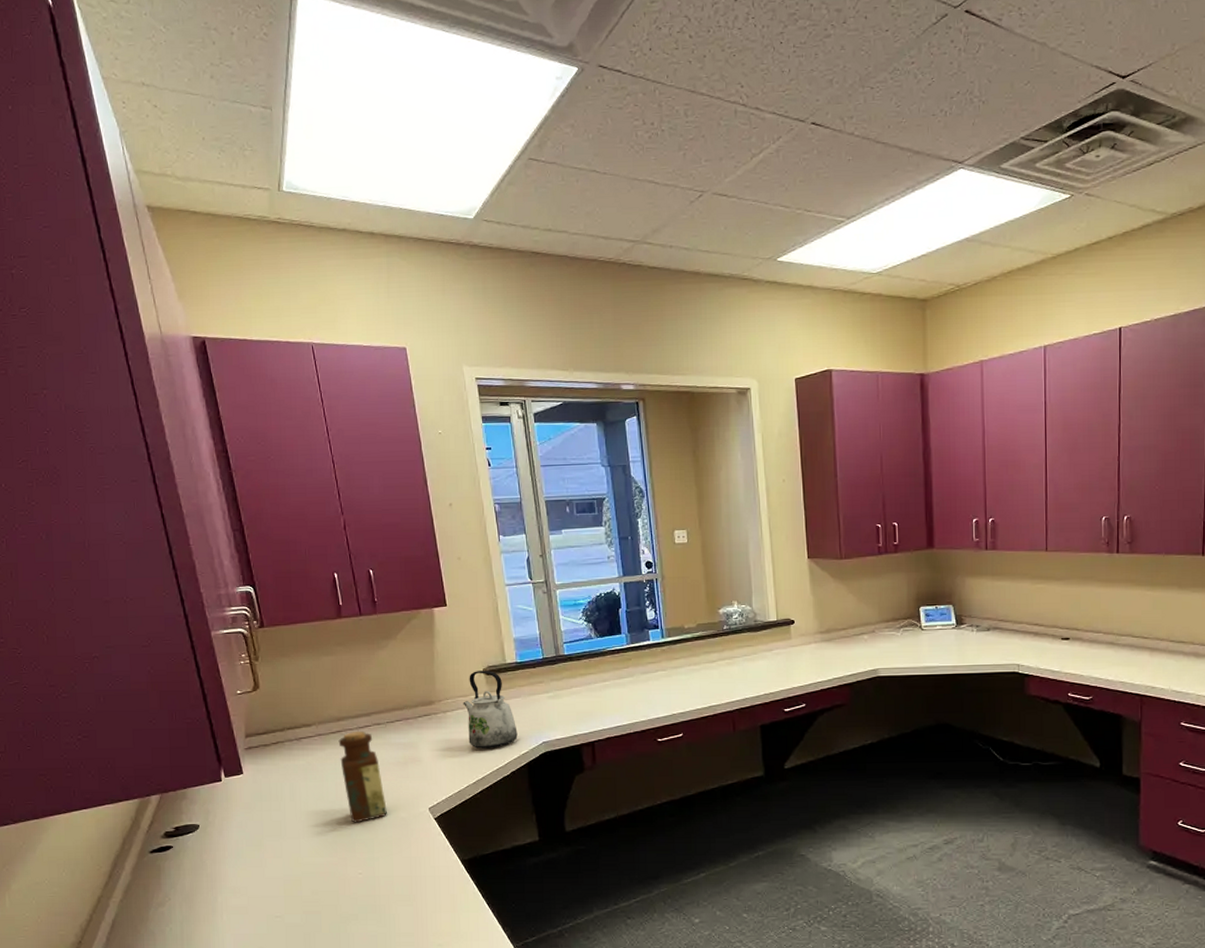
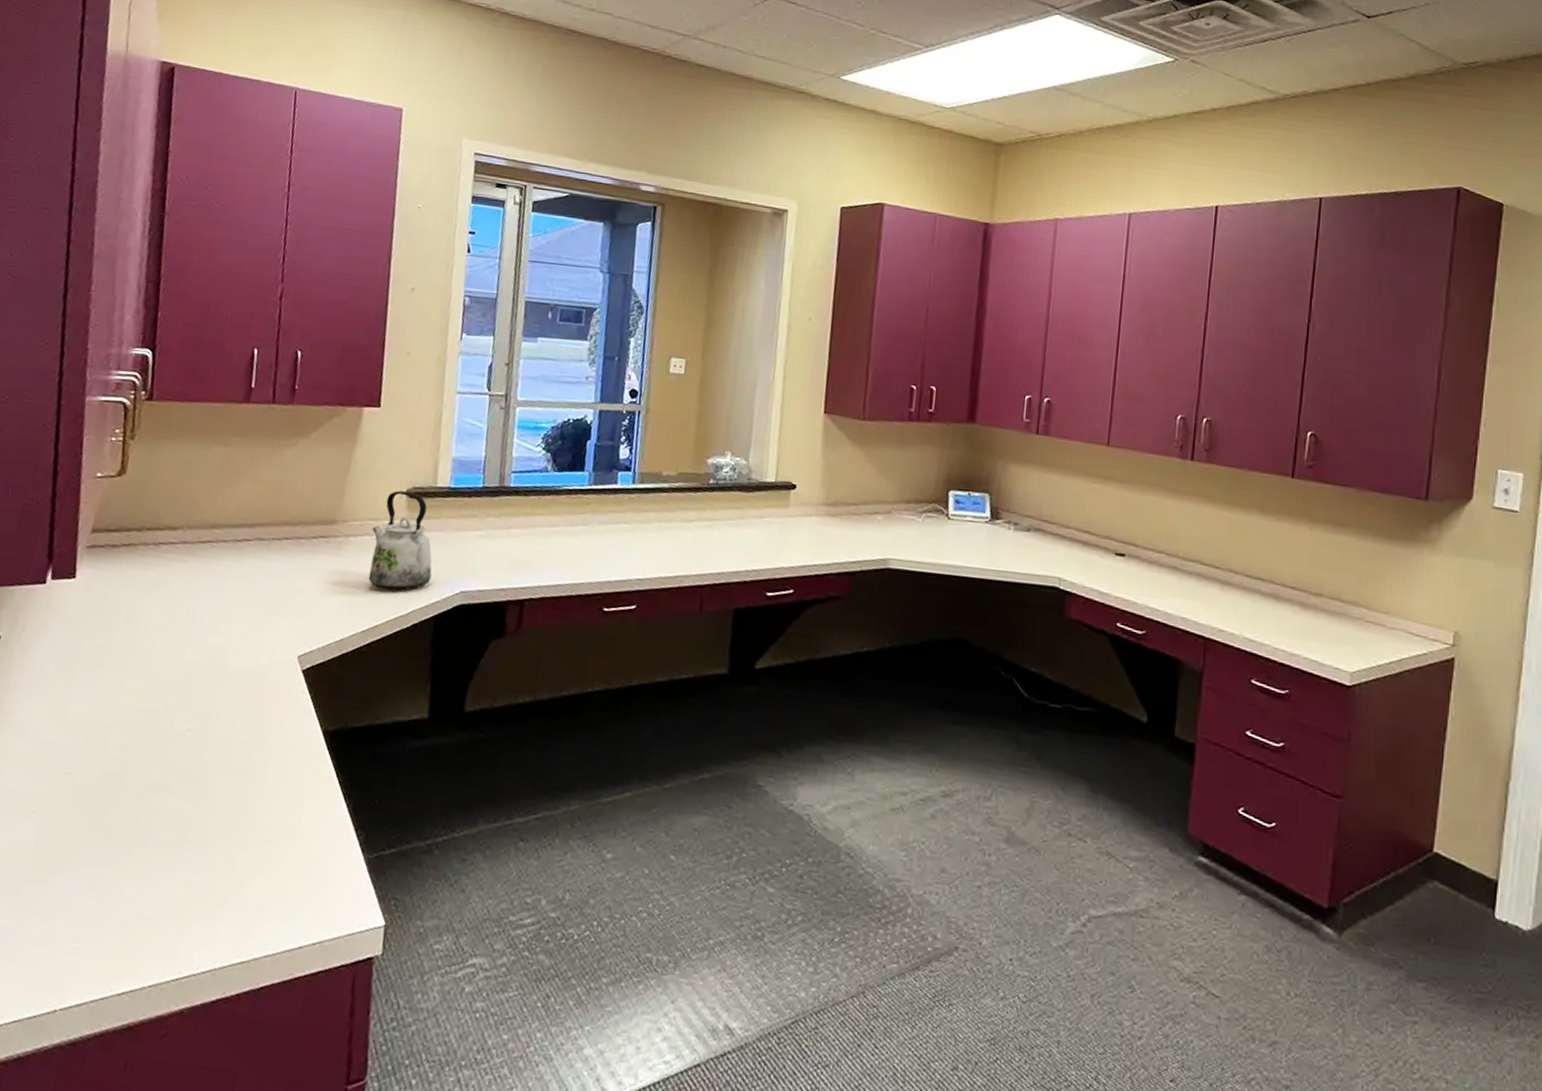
bottle: present [338,730,387,823] -> none [196,544,250,663]

